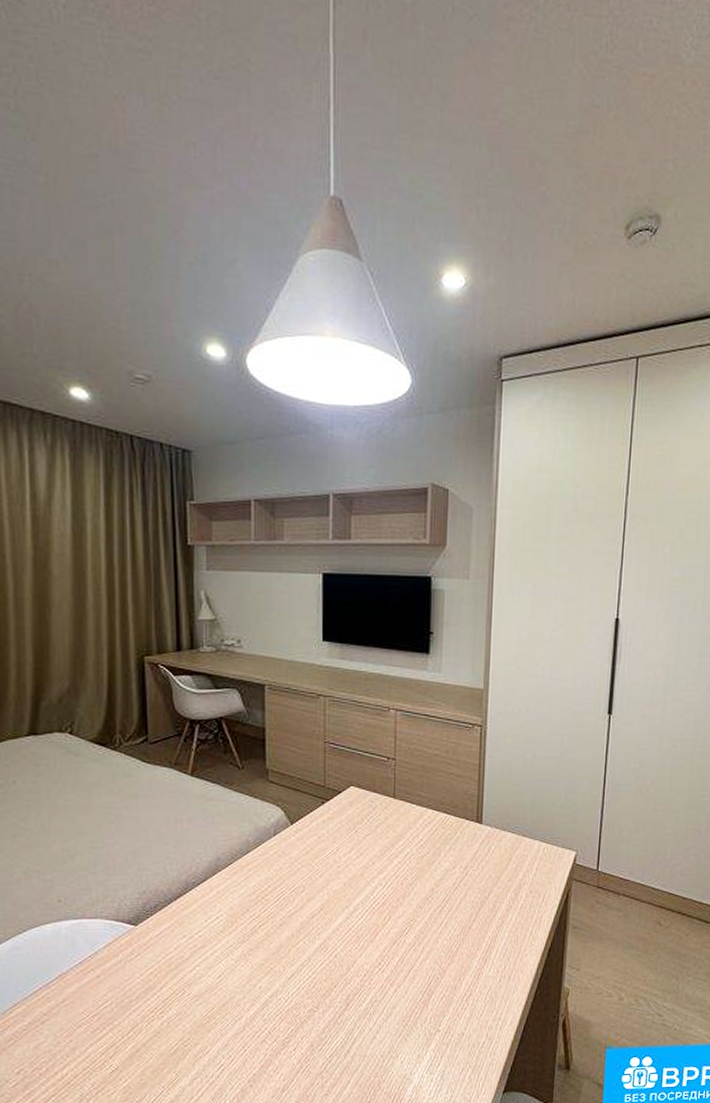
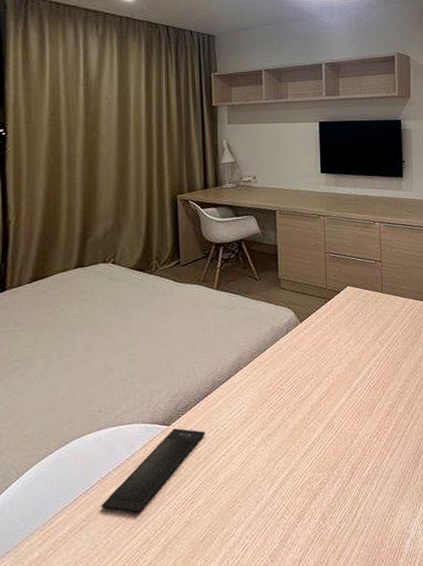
smartphone: none [63,929,177,1015] -> present [101,428,205,514]

